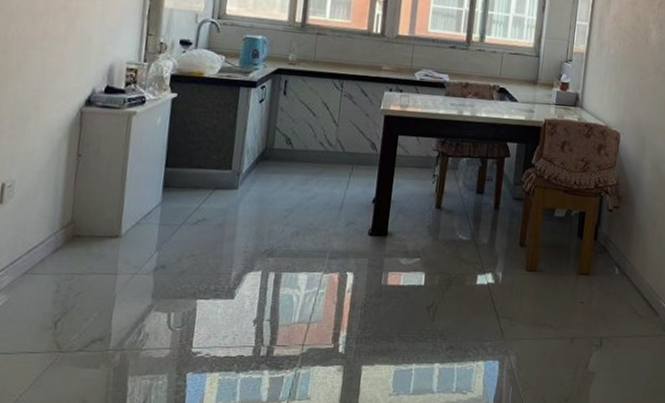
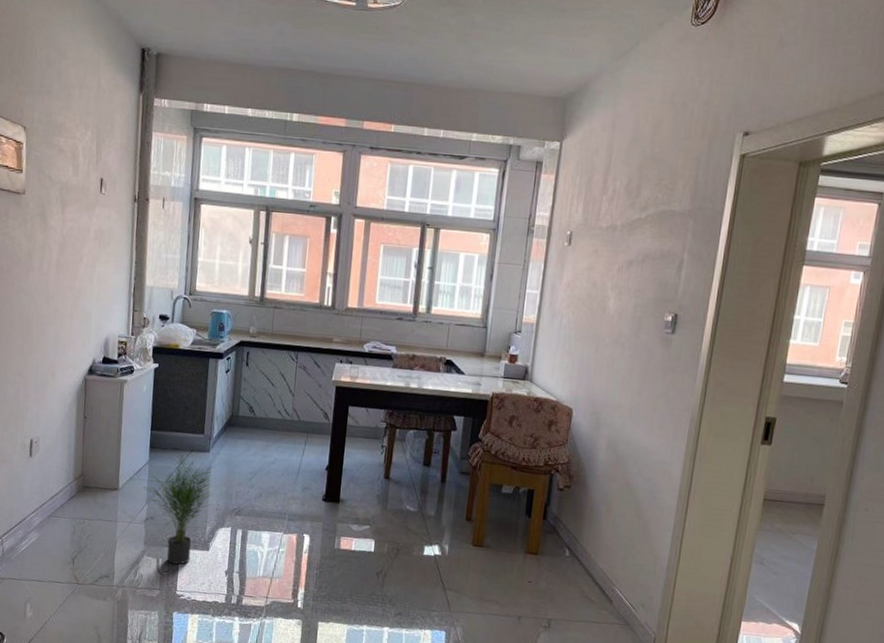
potted plant: none [153,192,243,318] -> present [143,454,215,565]

